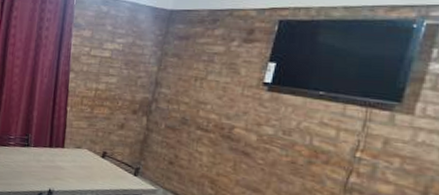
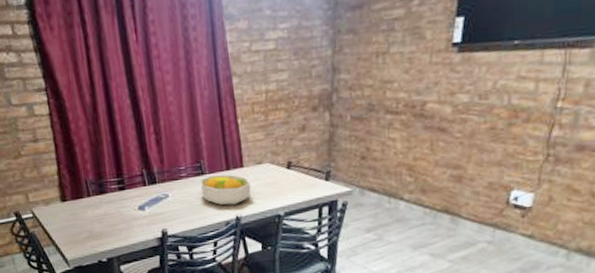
fruit bowl: none [24,149,68,179] -> present [199,174,251,206]

